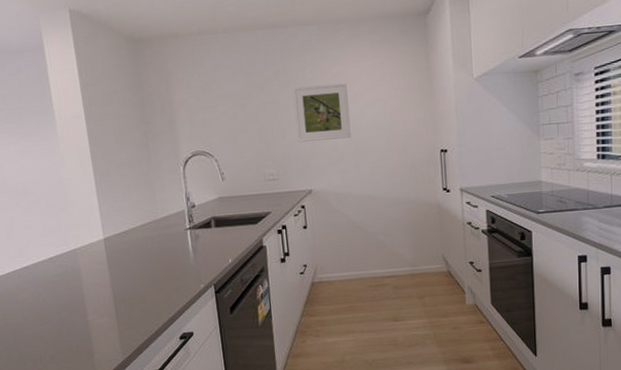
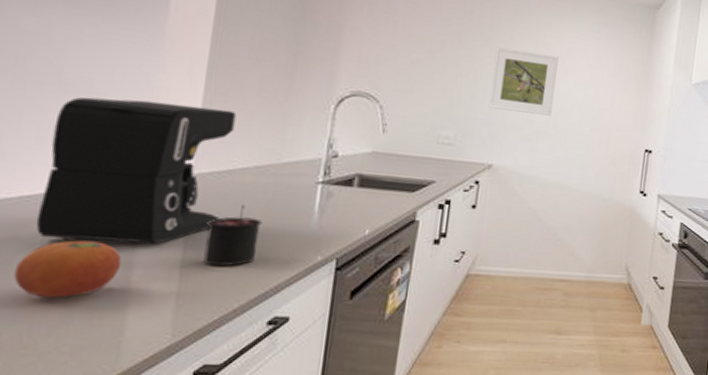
coffee maker: none [12,186,130,298] -> present [35,97,237,244]
fruit: none [20,296,80,338] -> present [13,240,122,298]
candle: none [122,255,160,303] -> present [203,205,263,267]

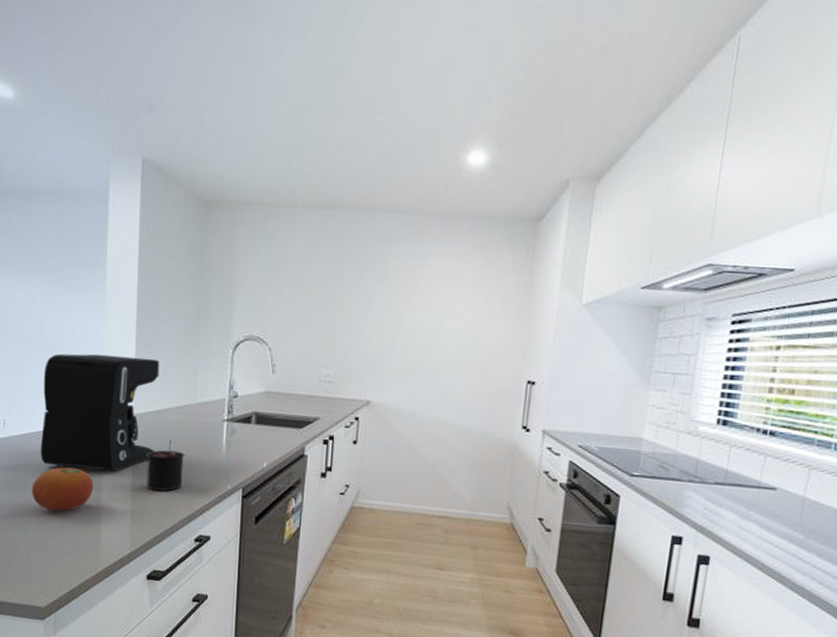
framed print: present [488,47,559,116] -> none [364,282,431,349]

